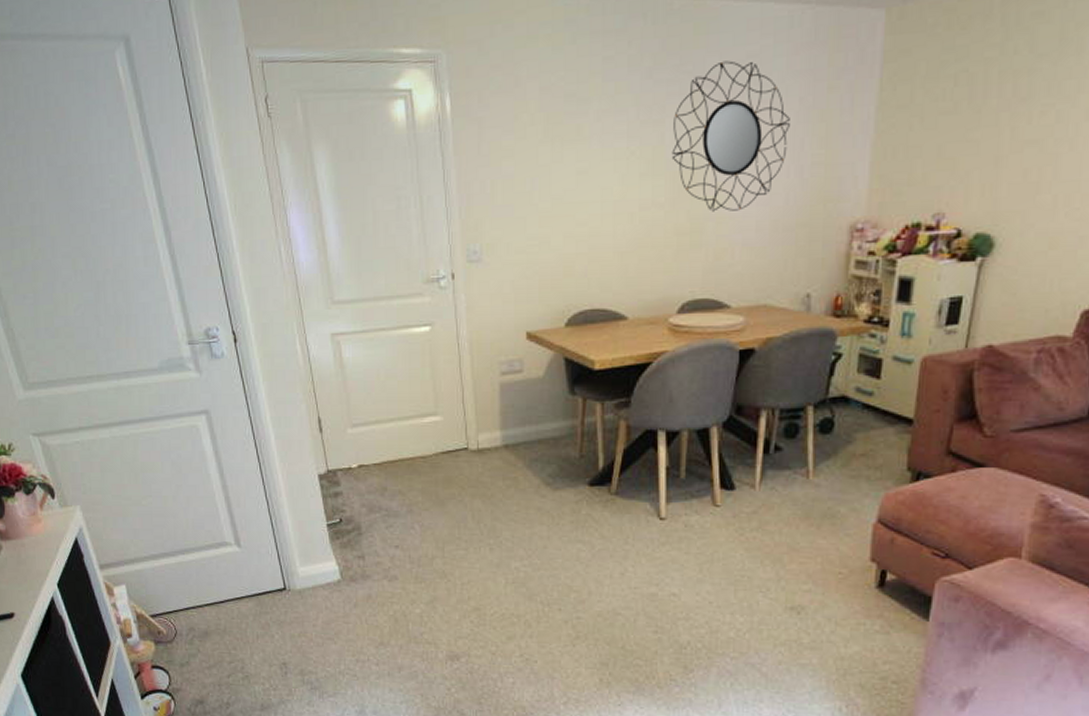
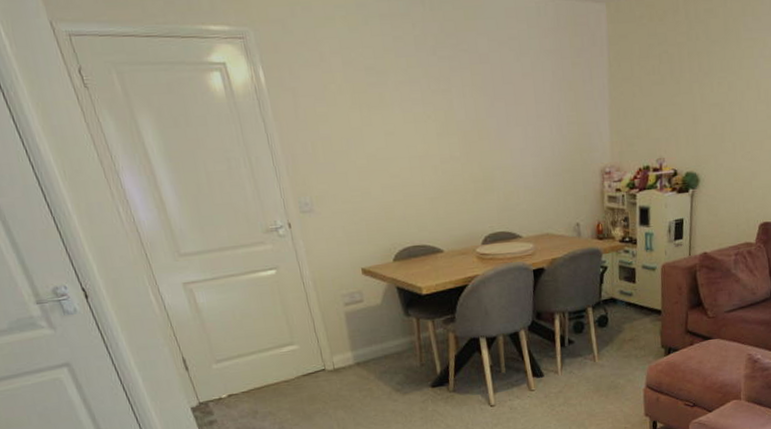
home mirror: present [671,60,790,212] -> none [458,41,548,163]

